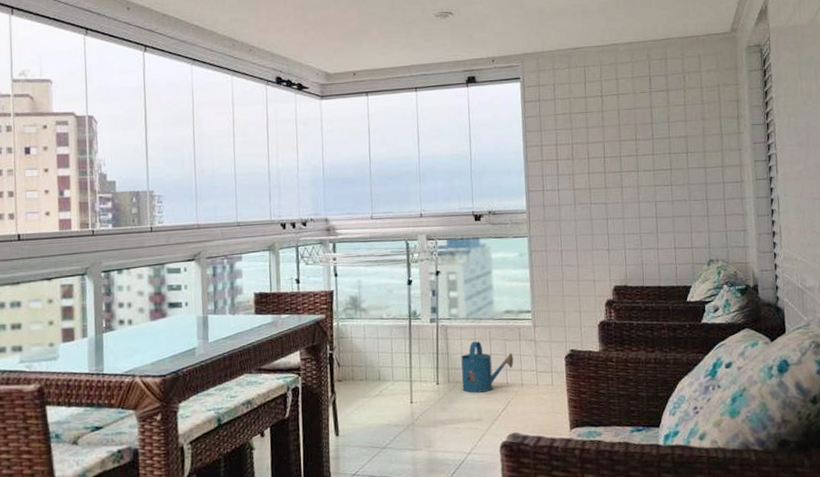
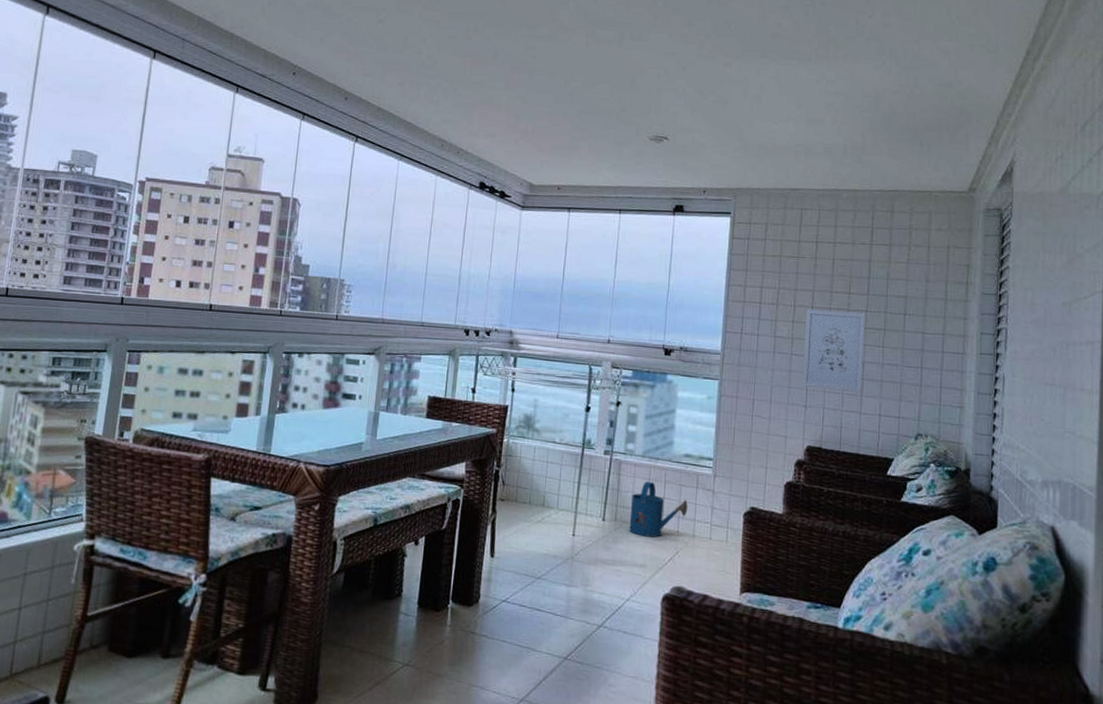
wall art: none [599,156,657,232] -> present [801,308,865,393]

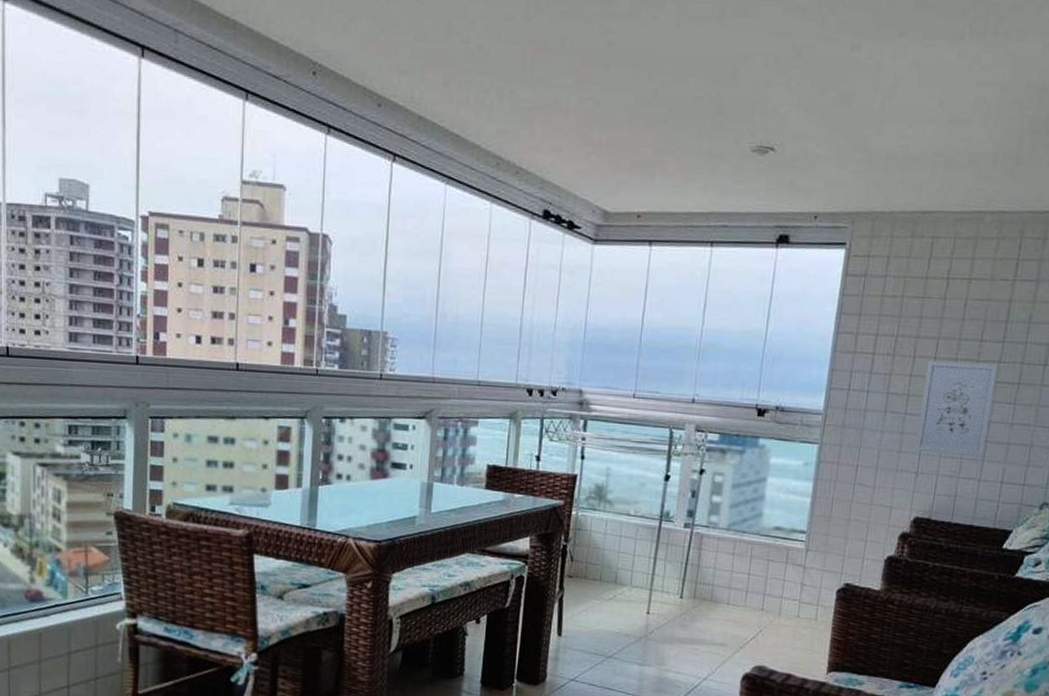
watering can: present [629,482,688,537] -> none [709,557,775,615]

